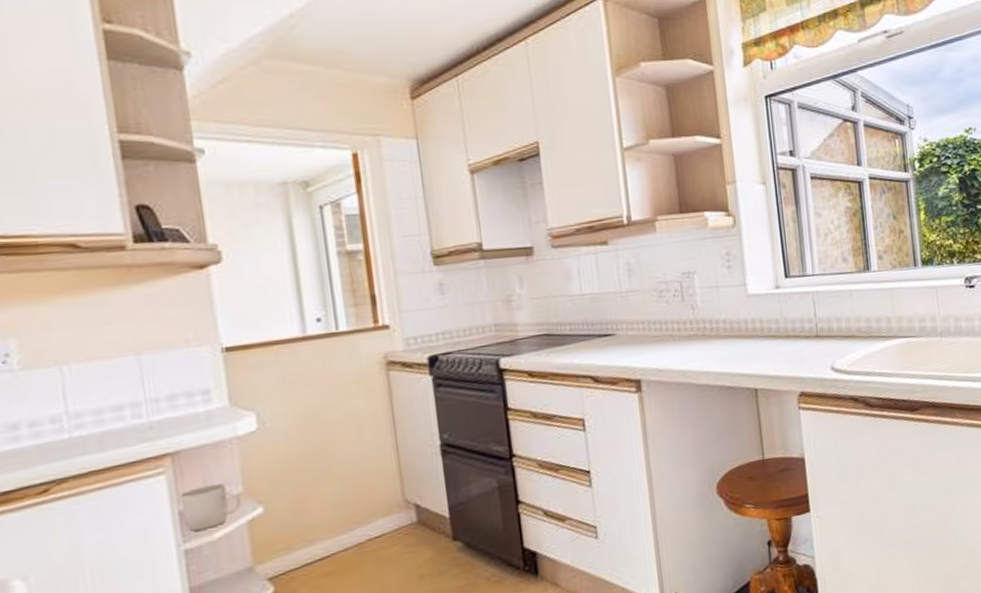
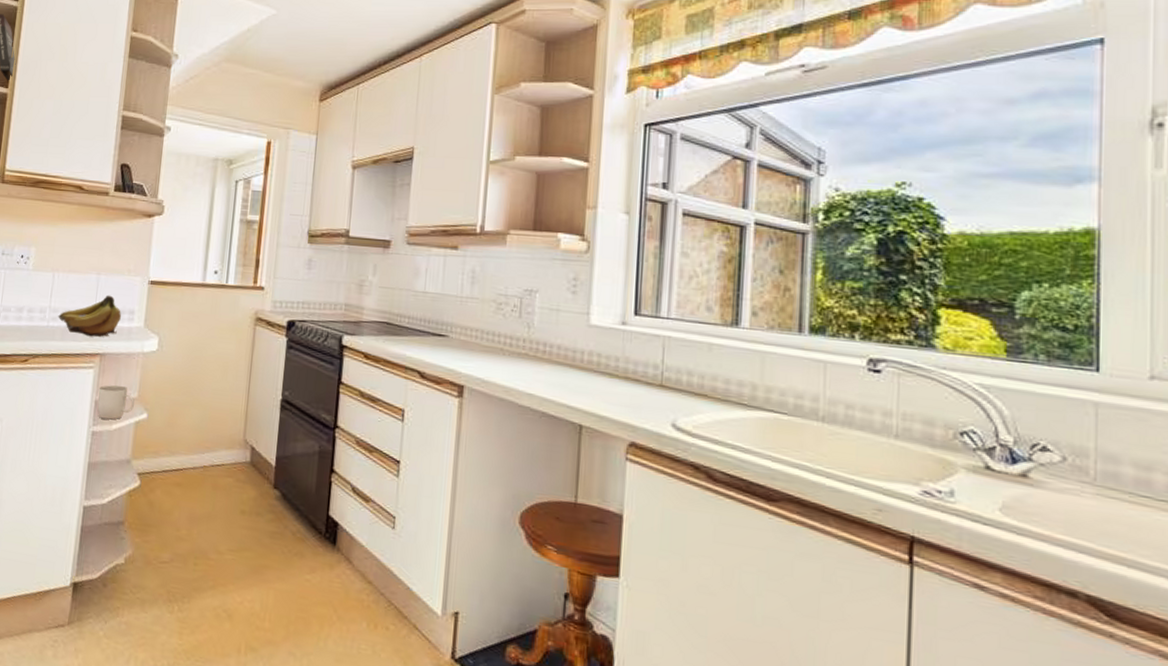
fruit: none [84,377,192,439] -> present [58,295,122,338]

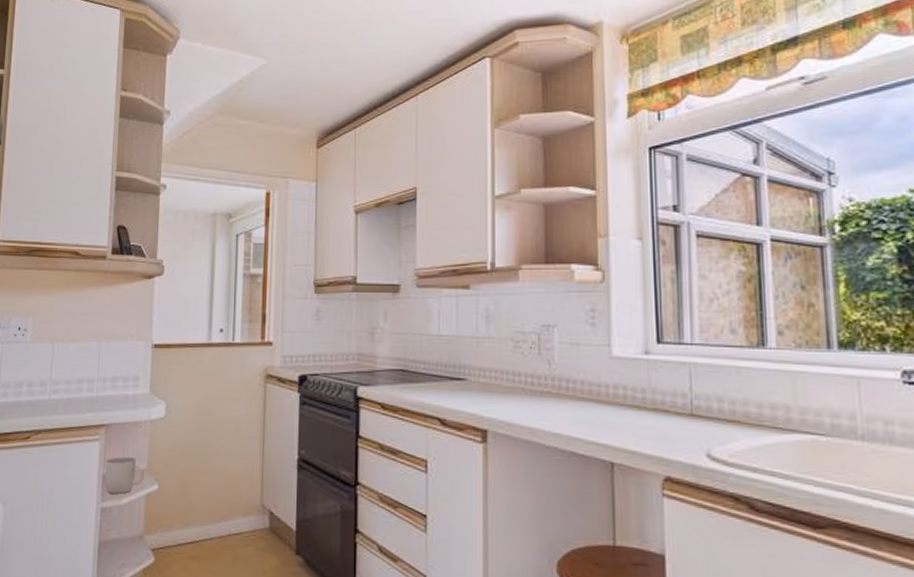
fruit: present [58,295,122,338] -> none [59,362,126,408]

